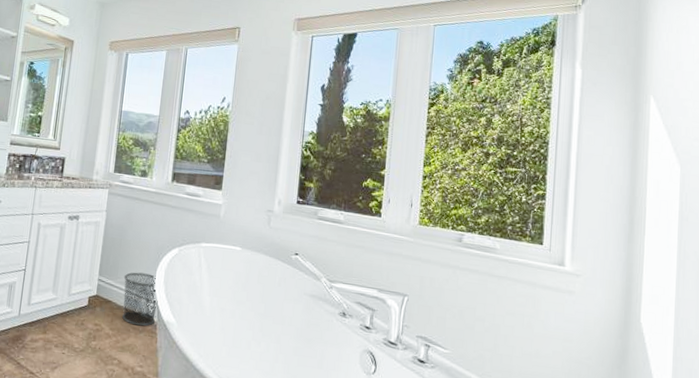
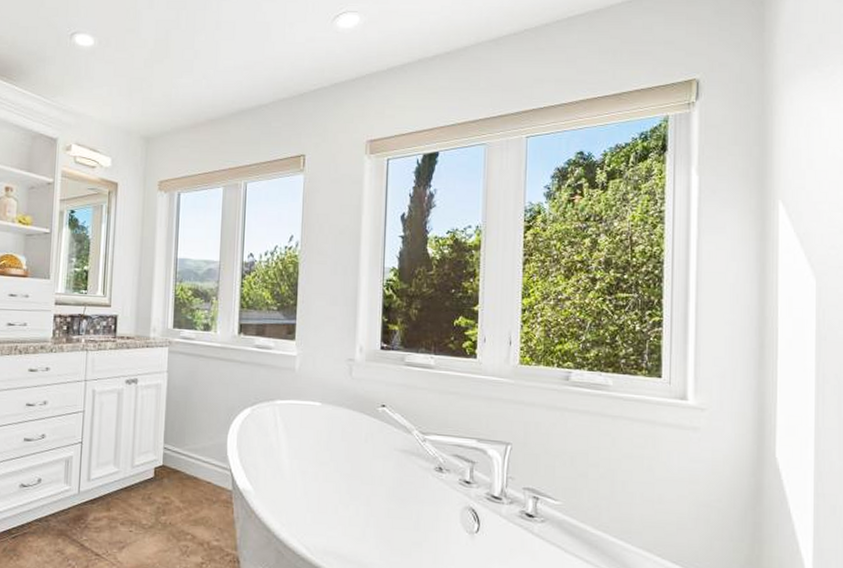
waste bin: present [122,272,158,327] -> none [191,437,232,496]

